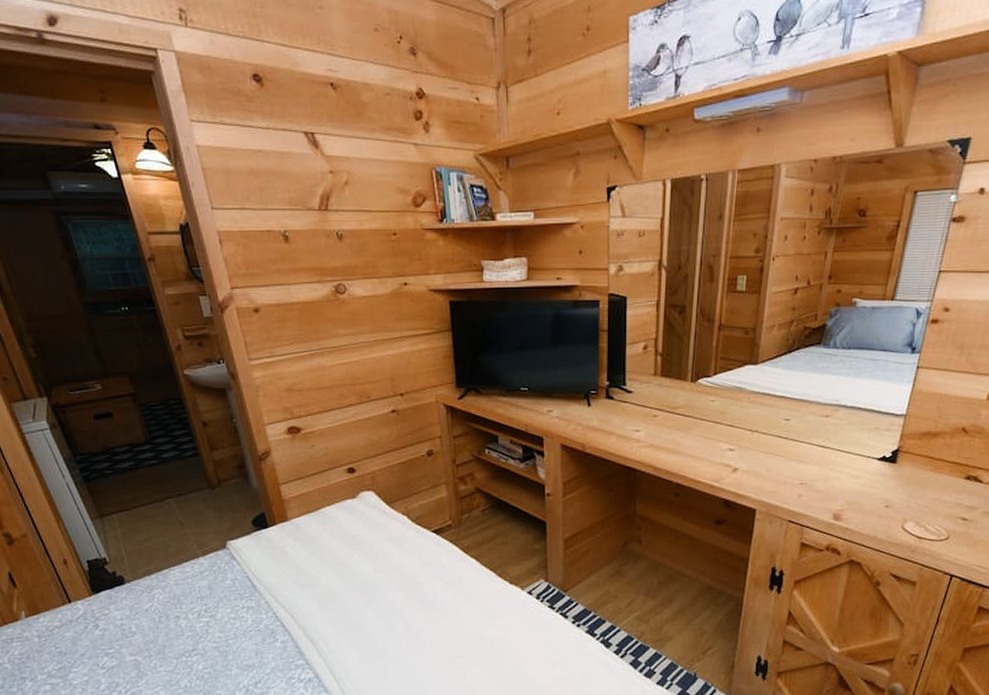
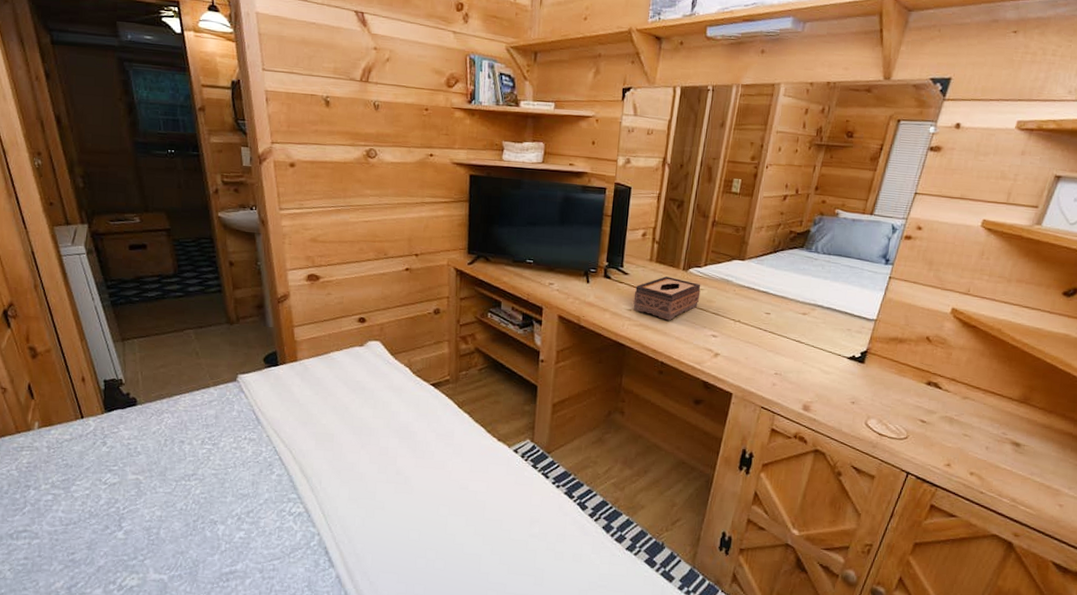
tissue box: none [640,390,712,438] -> present [633,276,701,321]

